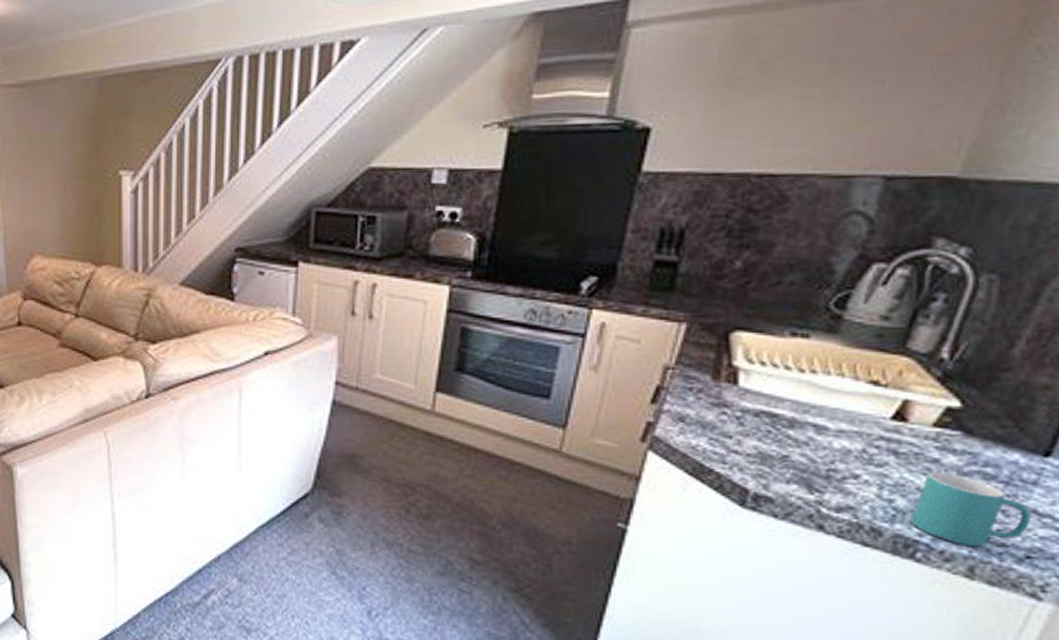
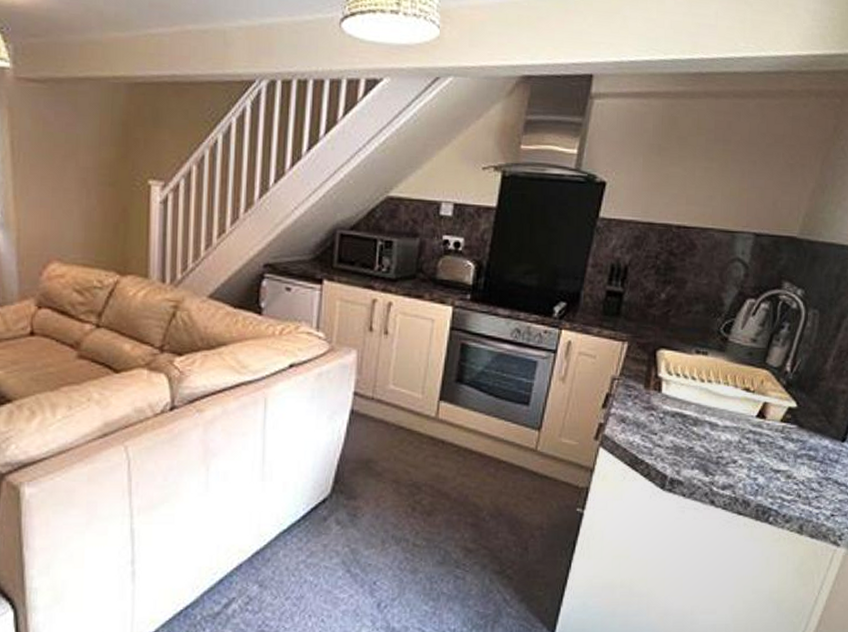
mug: present [910,471,1030,547] -> none [767,455,834,510]

